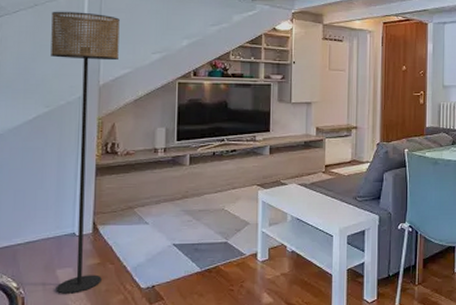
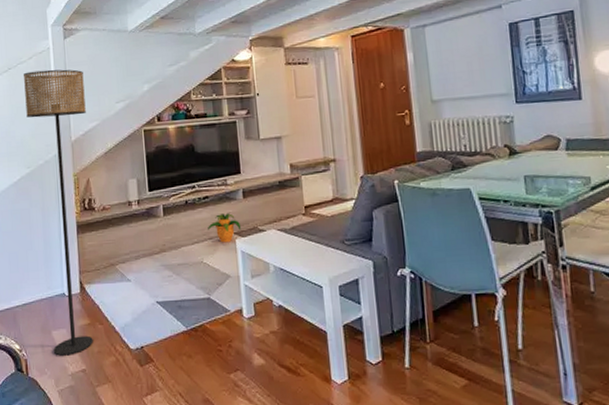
potted plant: none [232,165,265,193] -> present [208,212,242,243]

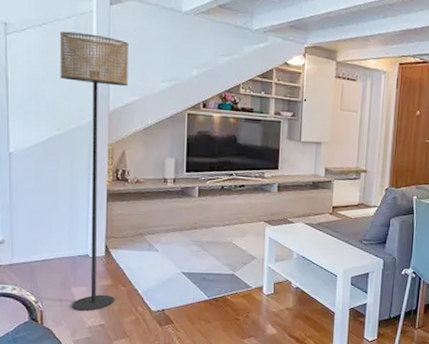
potted plant: present [208,212,242,243] -> none [240,202,272,229]

